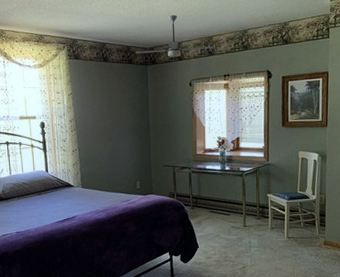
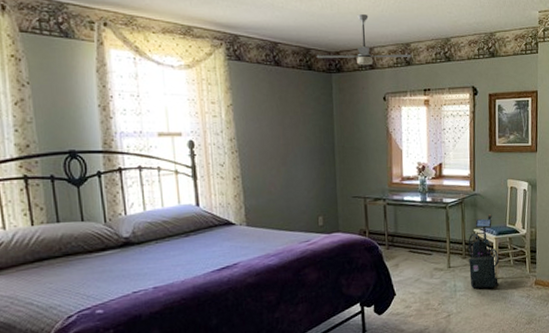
vacuum cleaner: none [262,181,291,246] -> present [468,214,500,289]

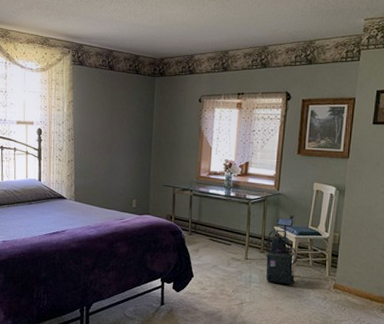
ceiling fan: present [316,14,412,66] -> none [144,25,229,71]

